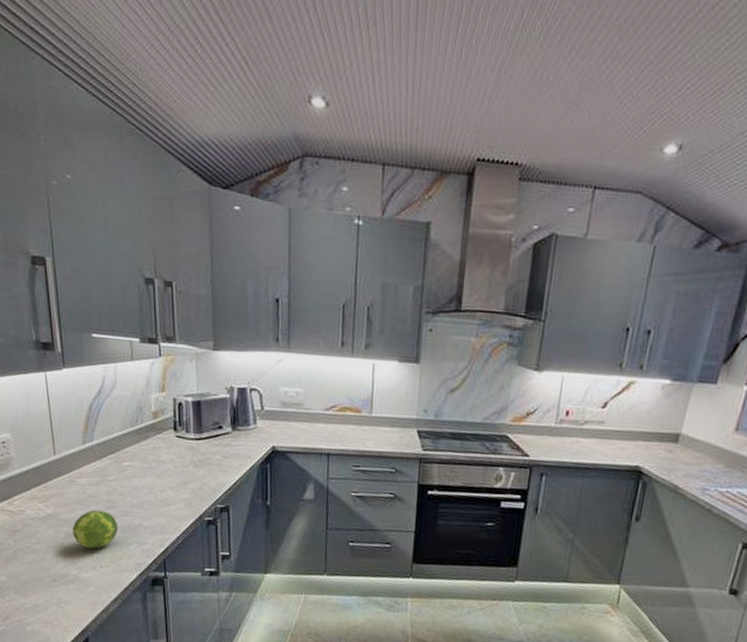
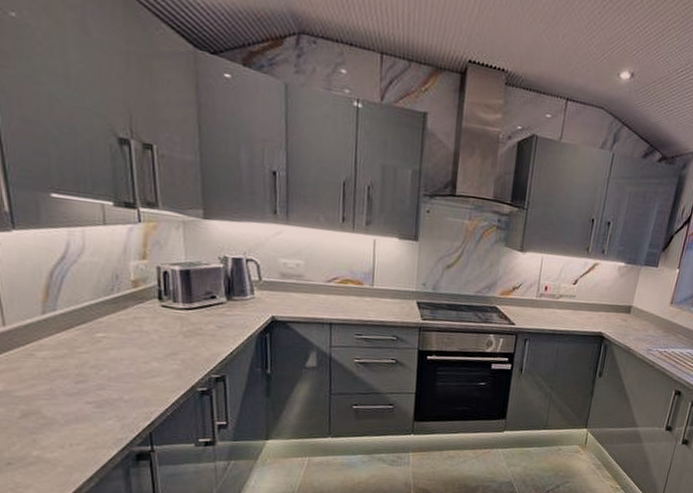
fruit: present [73,509,118,549] -> none [32,384,92,427]

